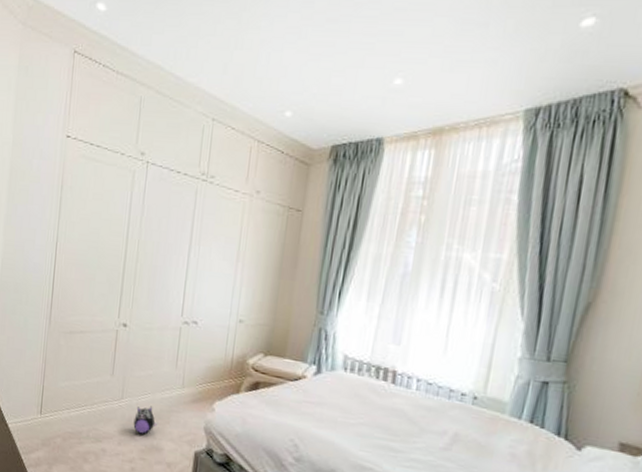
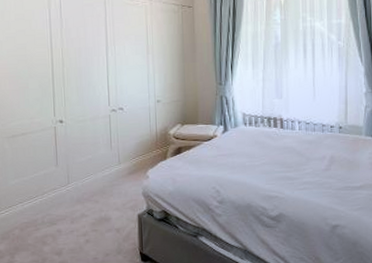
plush toy: present [133,406,158,434] -> none [82,185,104,210]

